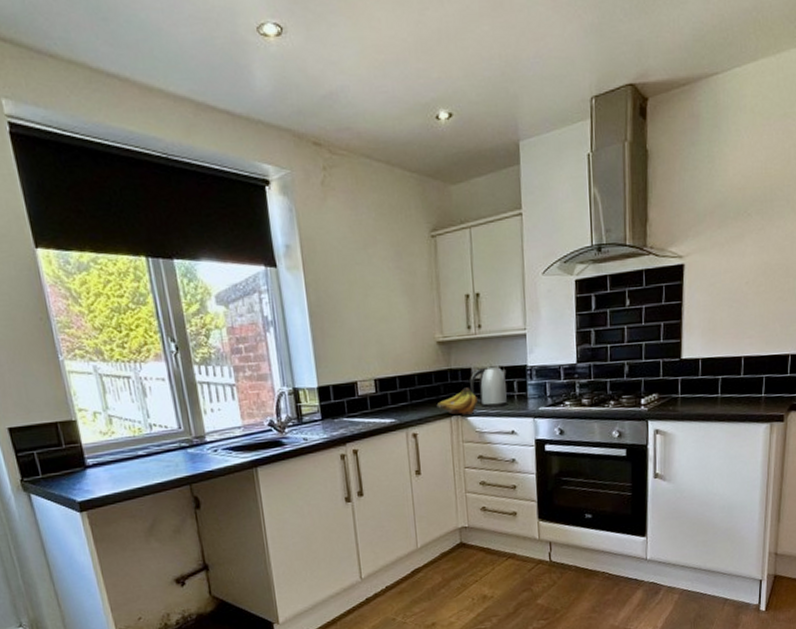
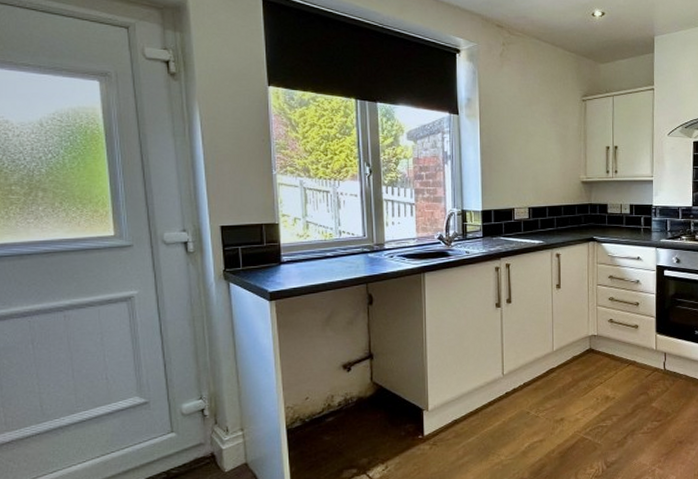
fruit: present [436,387,477,415] -> none [577,219,611,241]
kettle: present [469,365,507,409] -> none [605,203,636,237]

